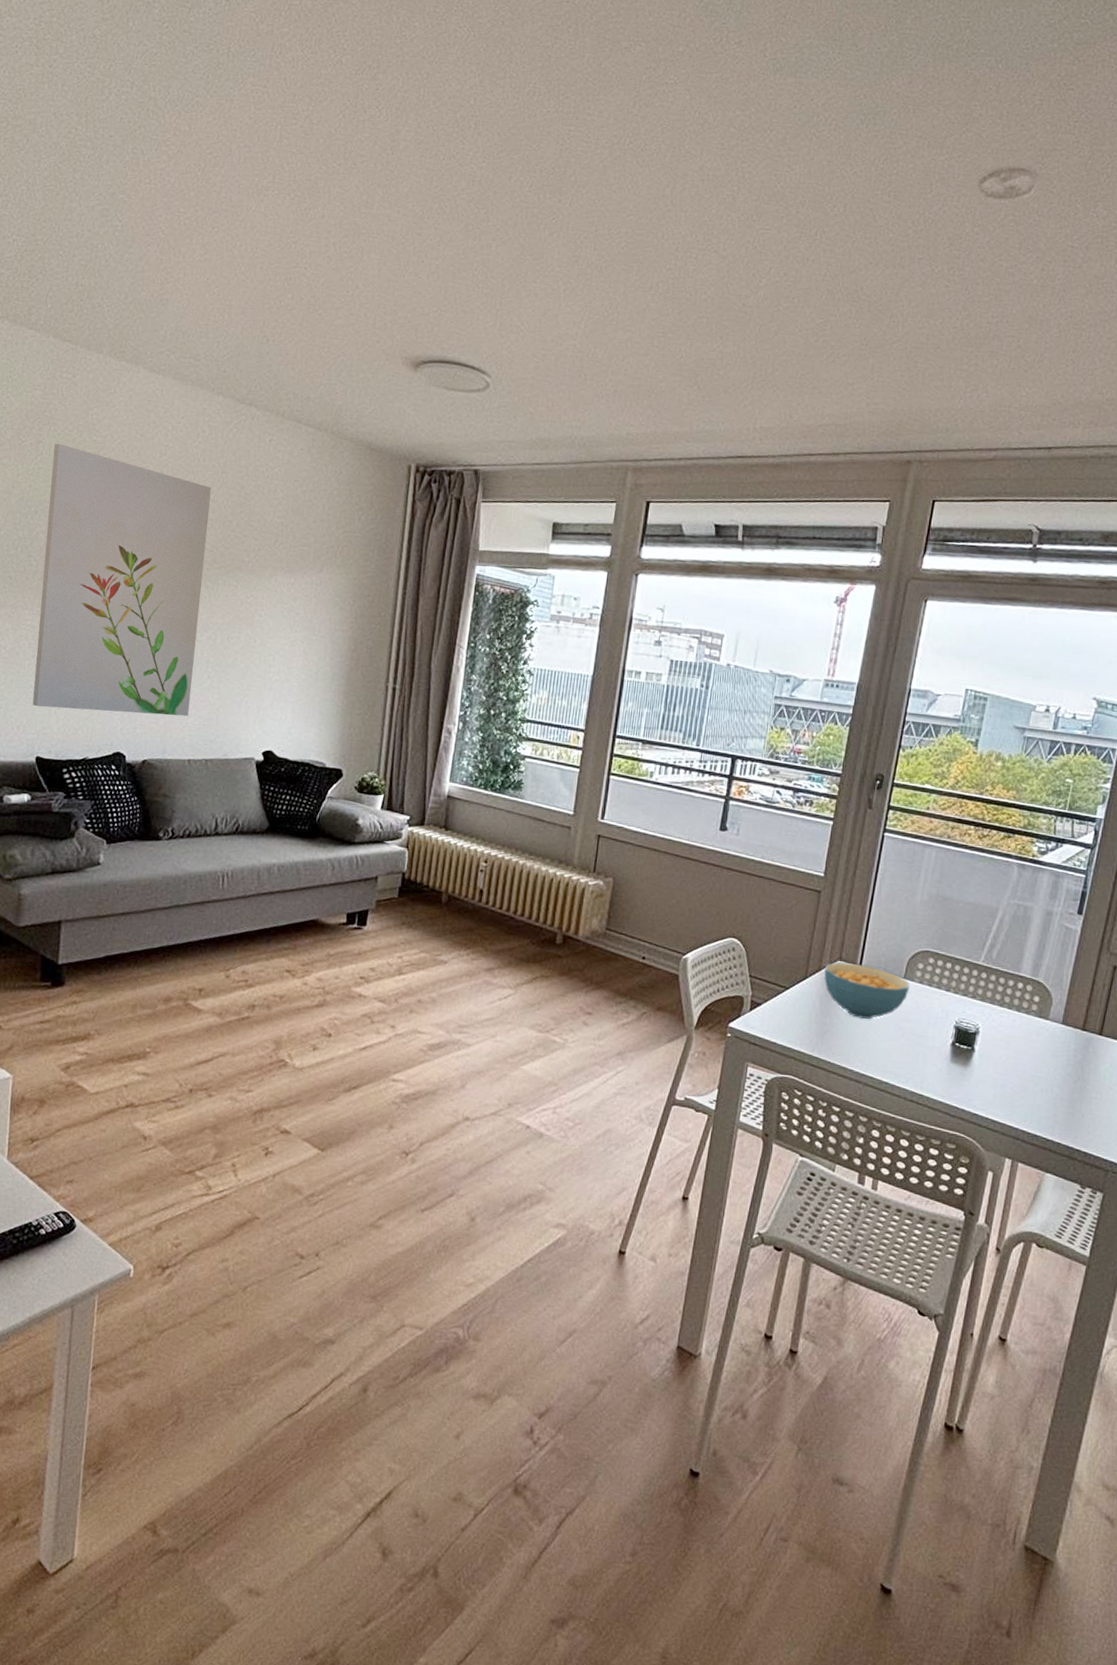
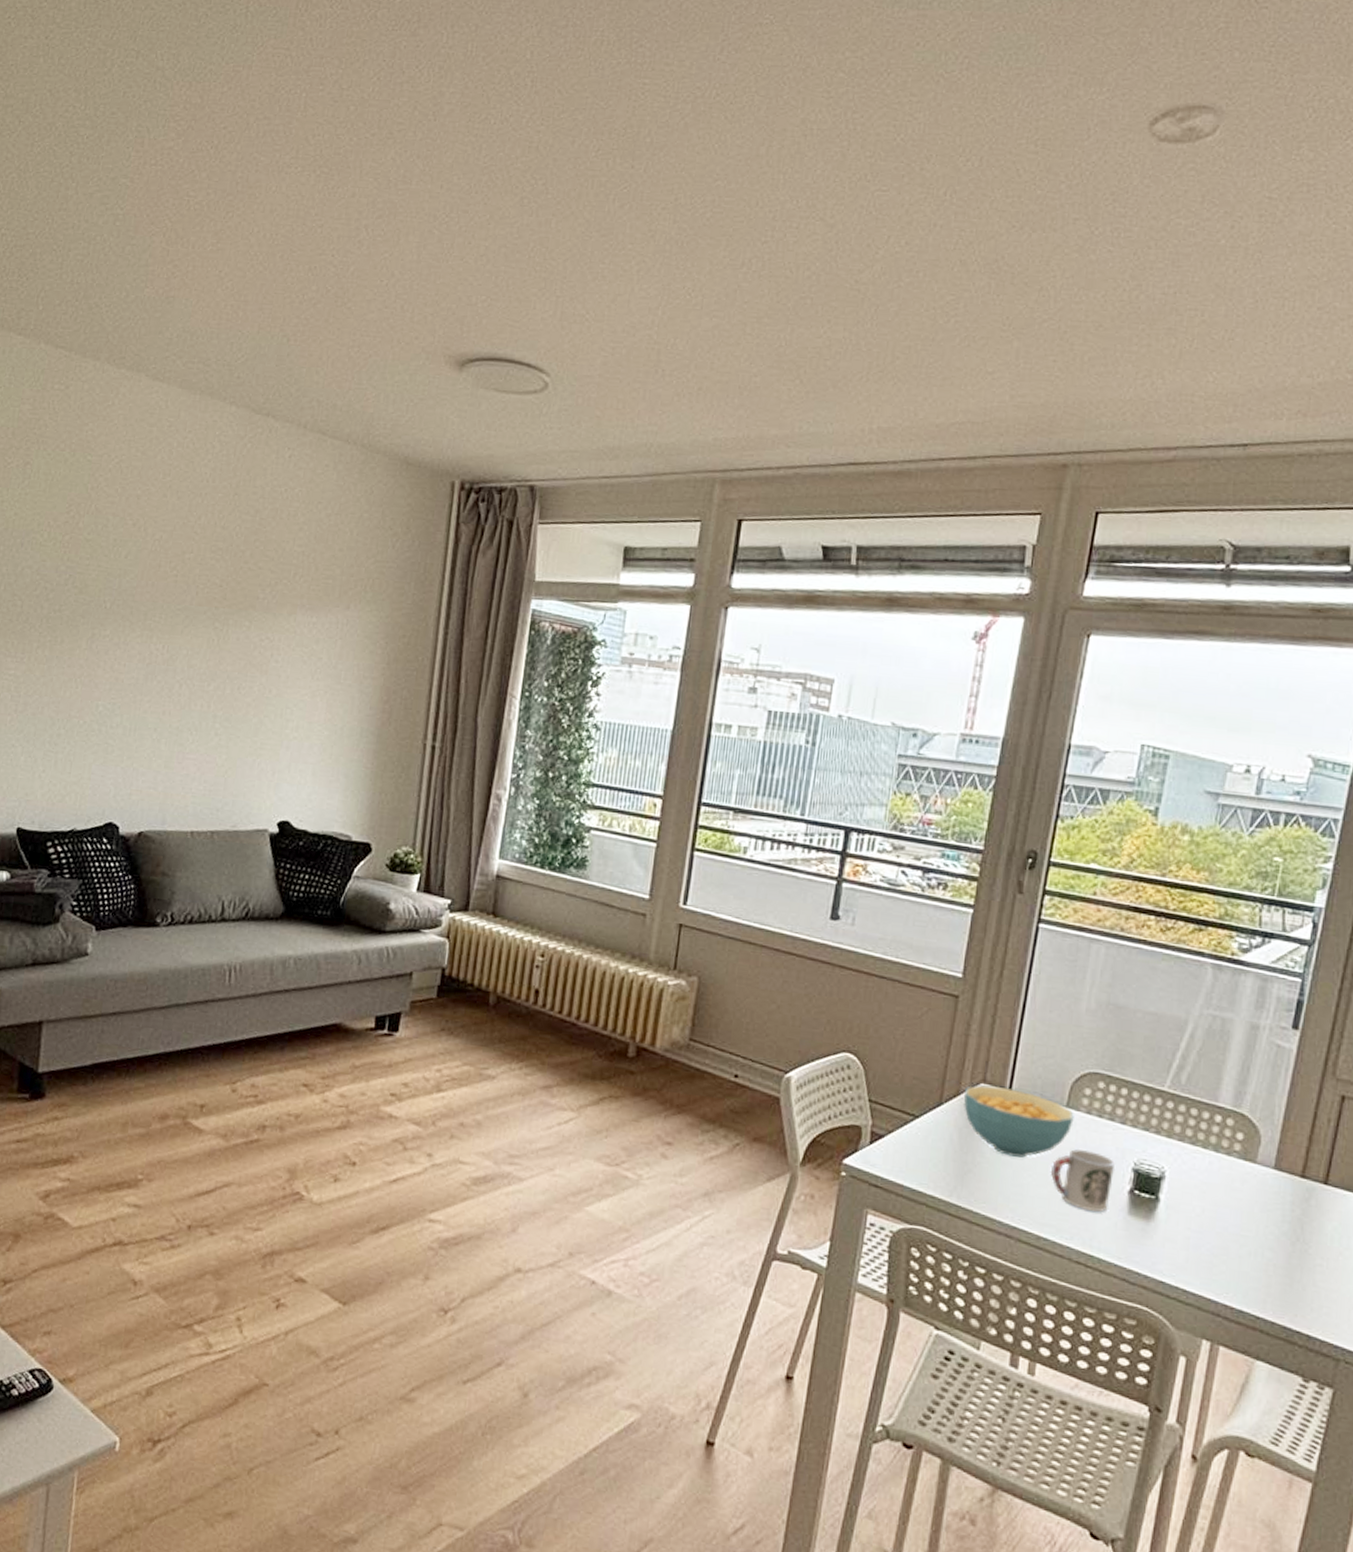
wall art: present [32,443,211,717] -> none [14,464,222,781]
cup: none [891,1012,941,1061] -> present [1050,1149,1115,1212]

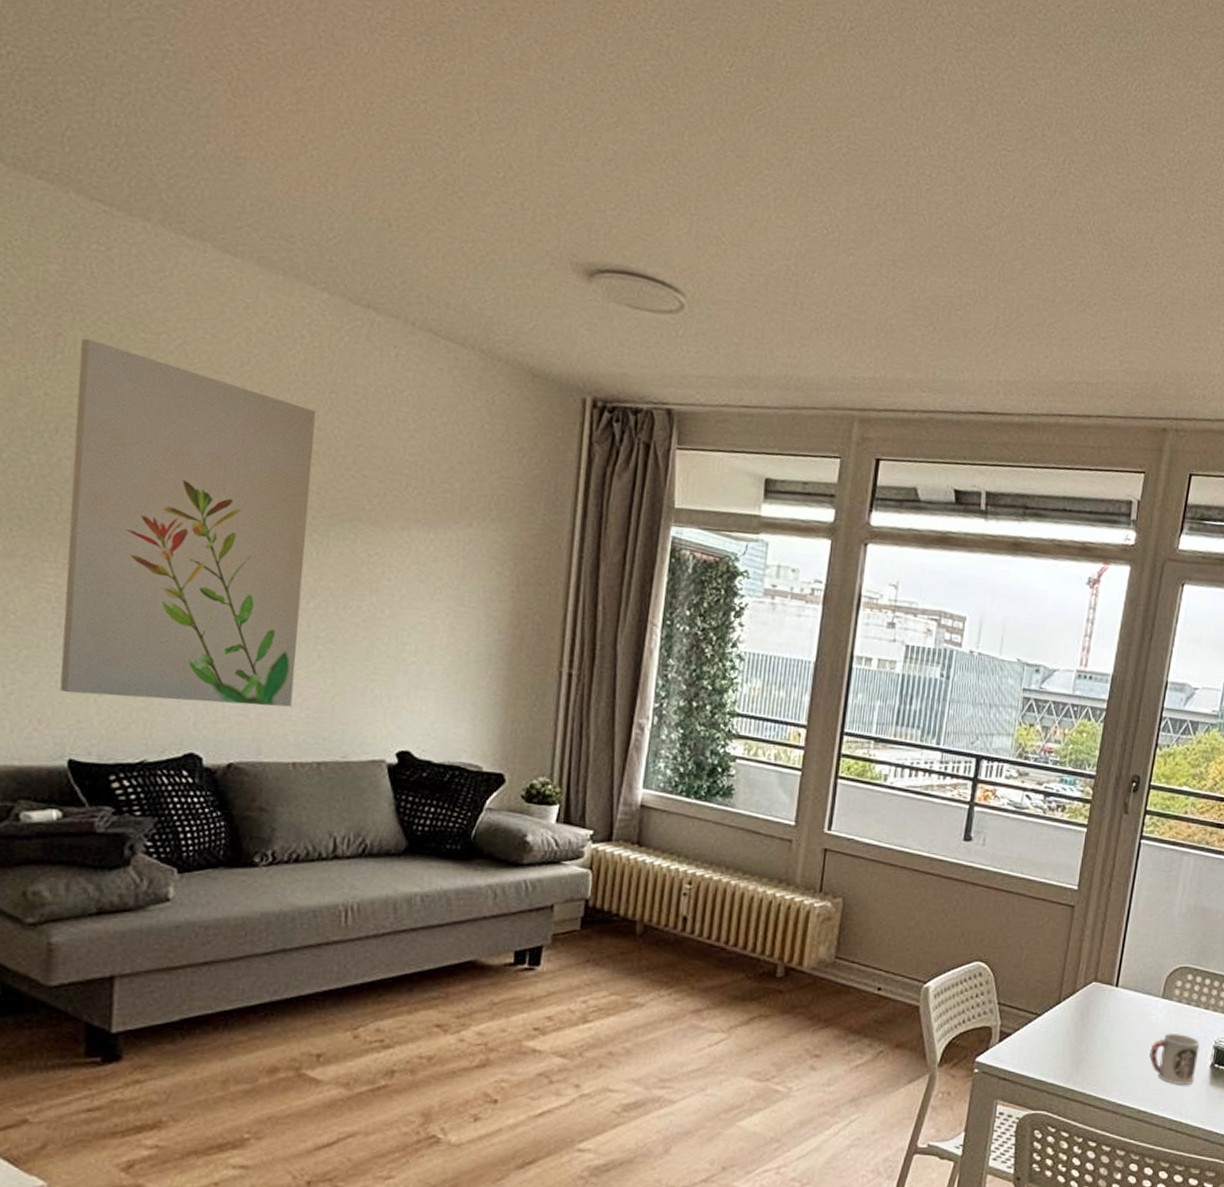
wall art: none [14,464,222,781] -> present [60,338,316,707]
cereal bowl: present [964,1085,1074,1158] -> none [1078,983,1168,1044]

